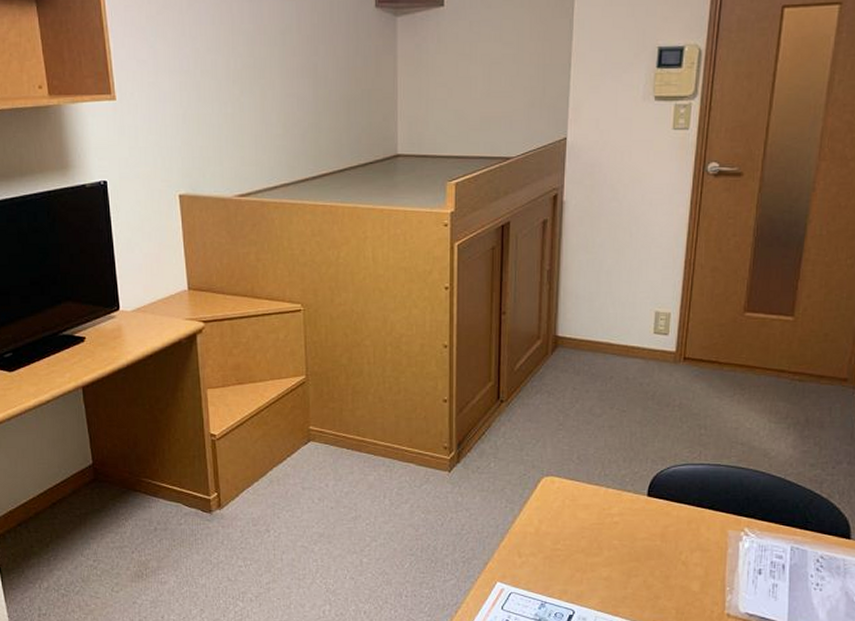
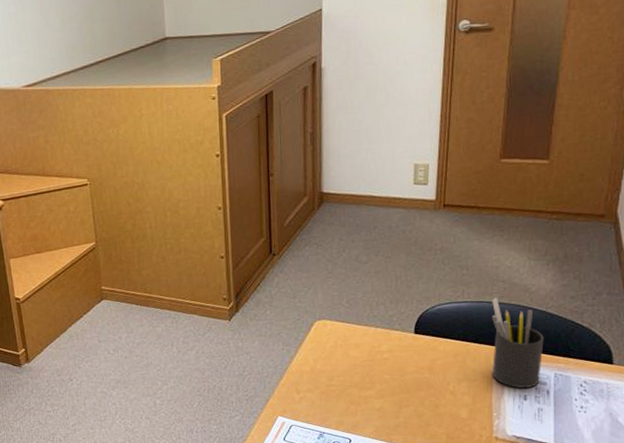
pen holder: none [727,461,782,561] -> present [492,297,544,388]

